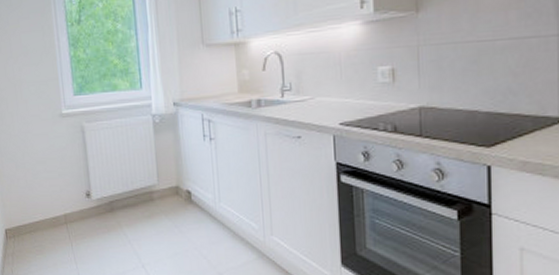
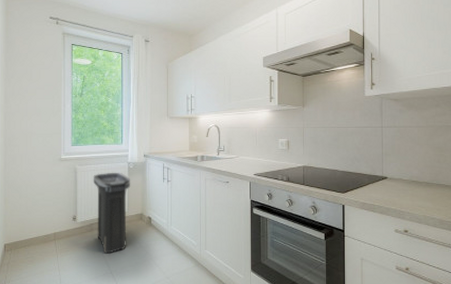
trash can: none [106,130,161,241] -> present [93,173,131,254]

